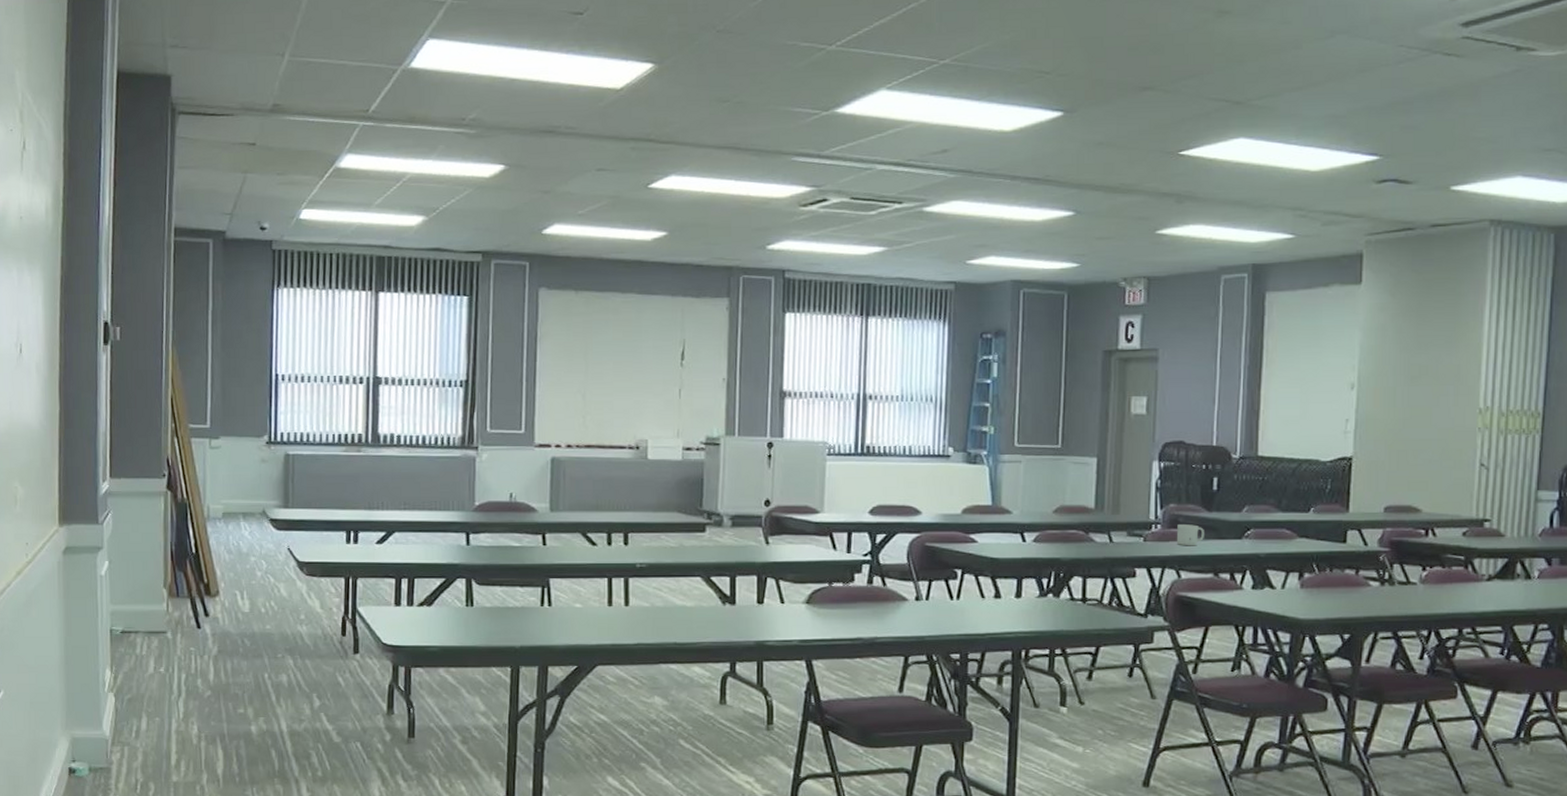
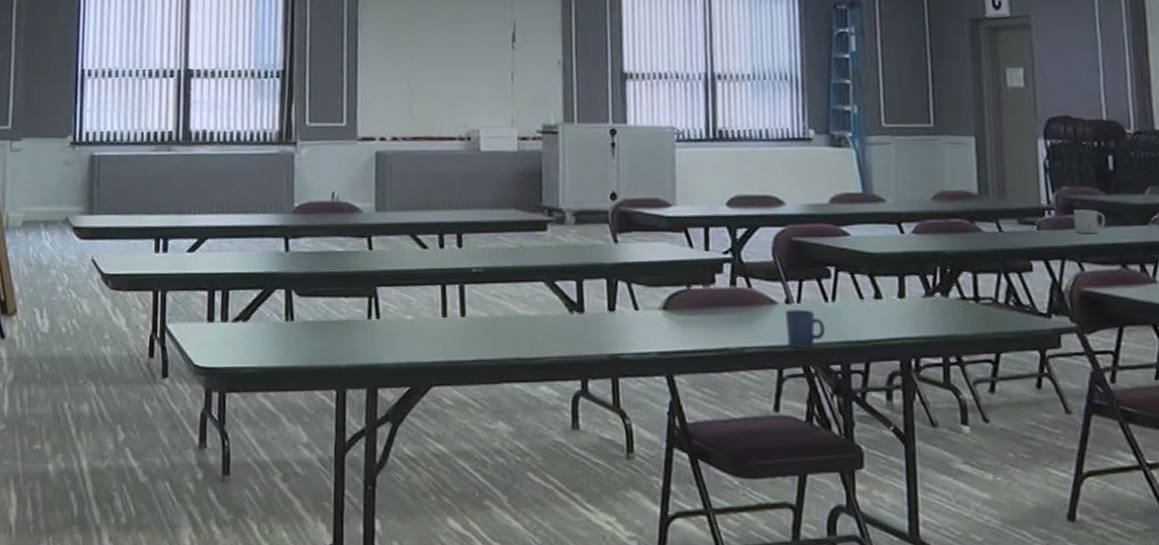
mug: none [914,606,949,639] -> present [785,309,826,349]

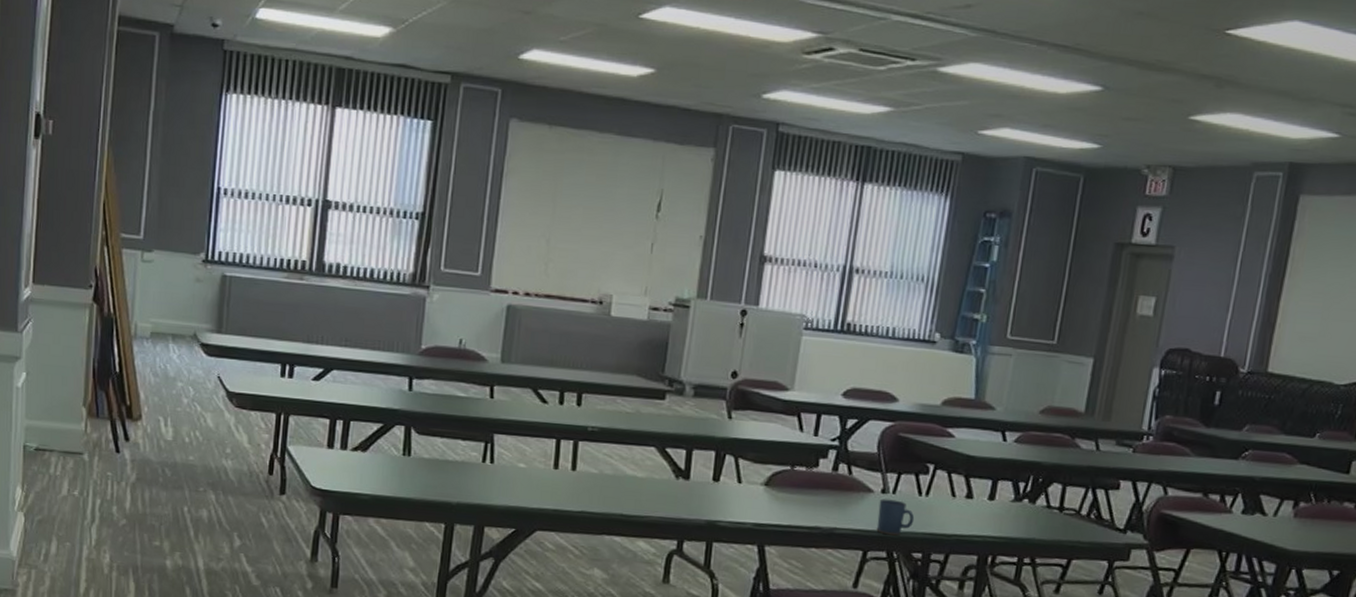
mug: present [1072,209,1106,235] -> none [1167,438,1199,463]

